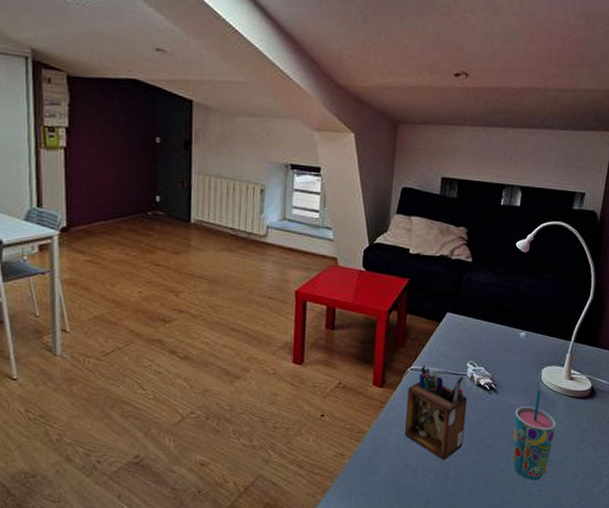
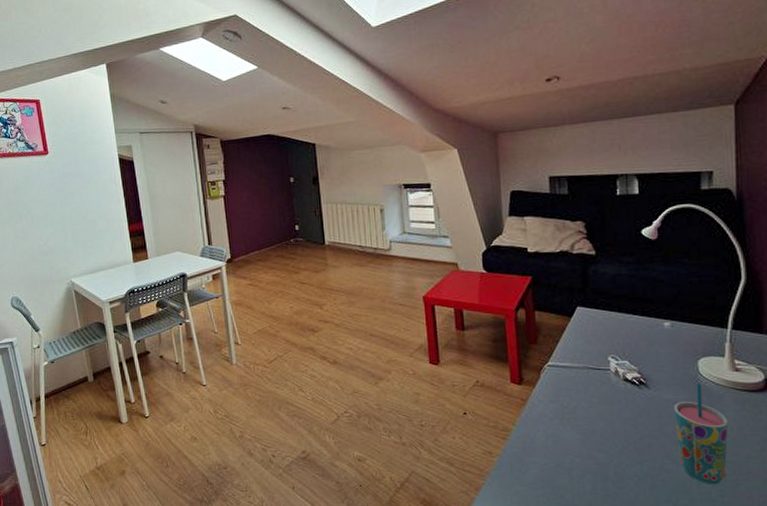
desk organizer: present [405,364,468,461] -> none [548,360,619,461]

